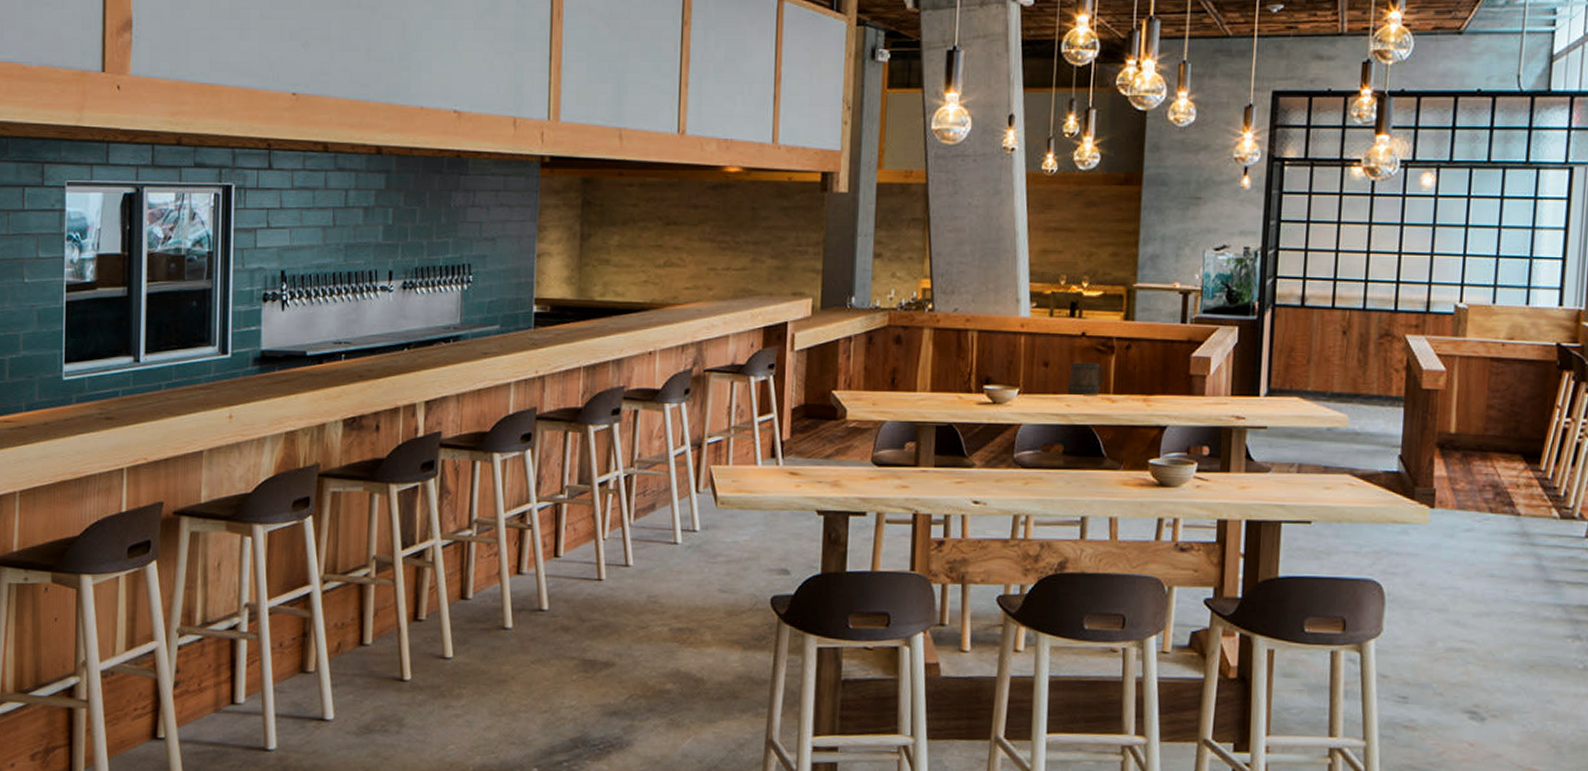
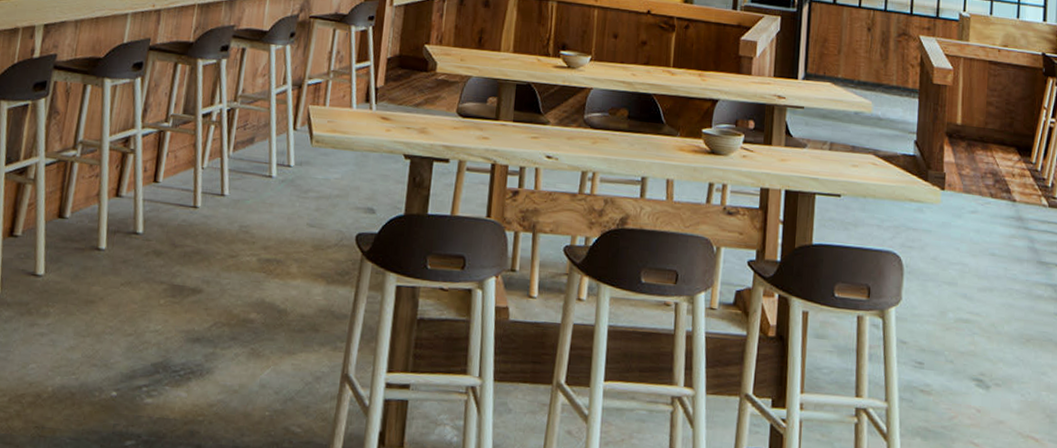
beer mug: present [1067,362,1105,395] -> none [633,36,667,67]

